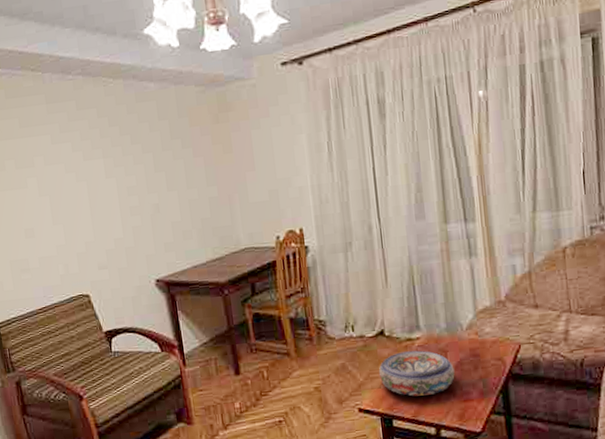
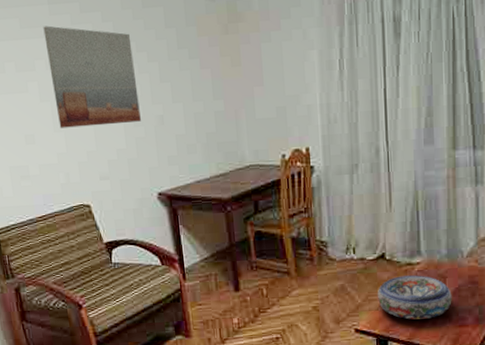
wall art: none [41,123,137,221] -> present [43,25,141,128]

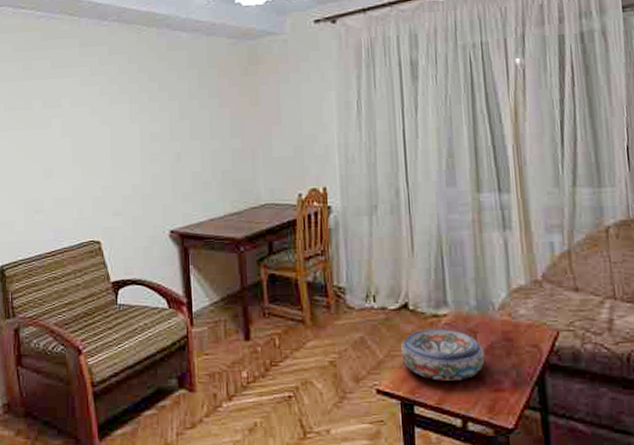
wall art: present [43,25,141,128] -> none [72,66,158,163]

